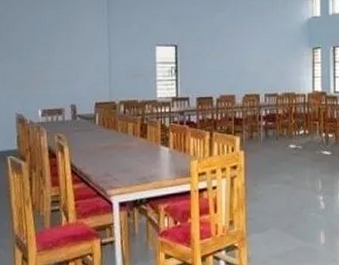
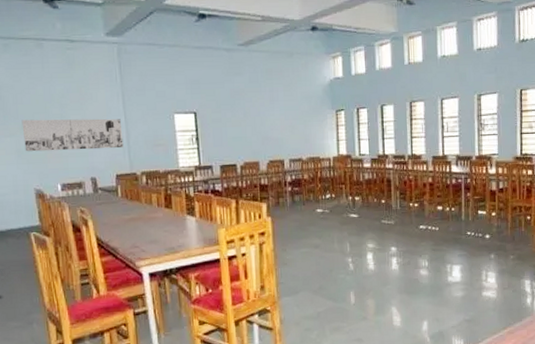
wall art: none [10,47,105,78] -> present [21,118,124,152]

